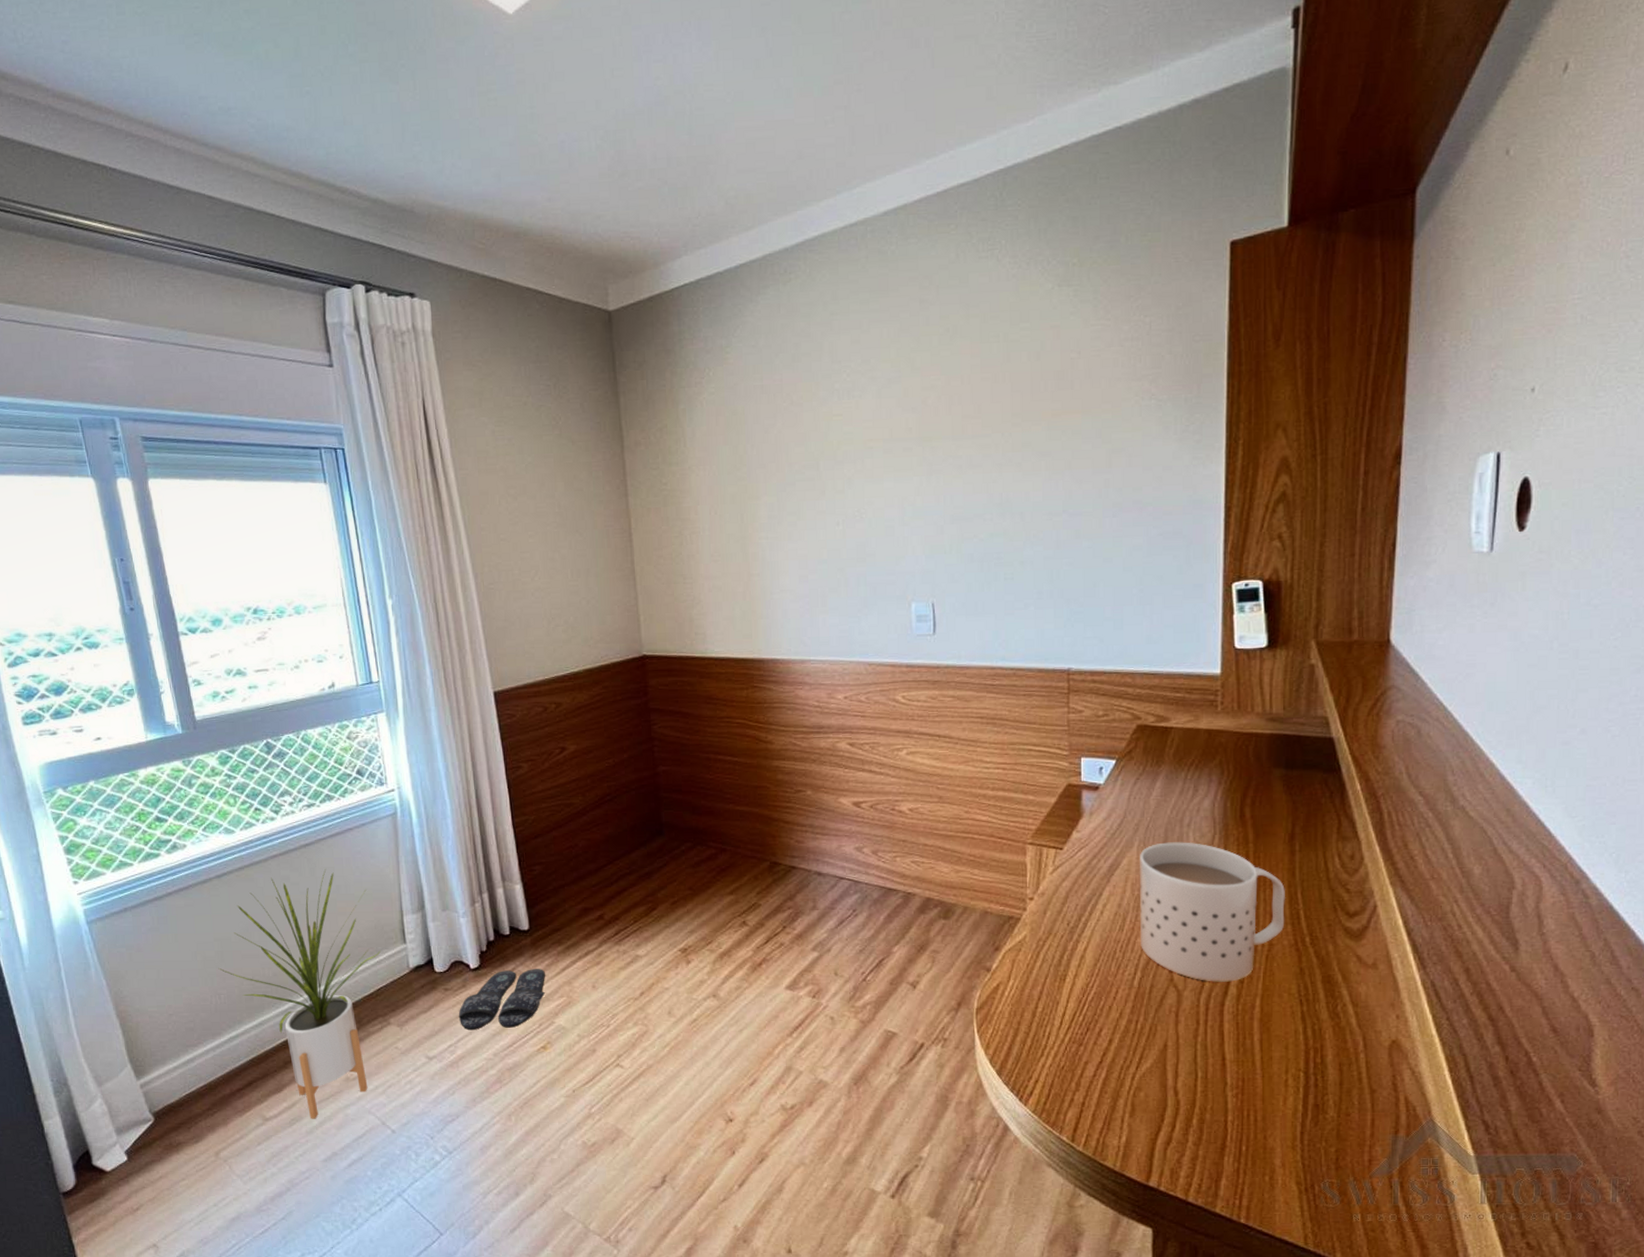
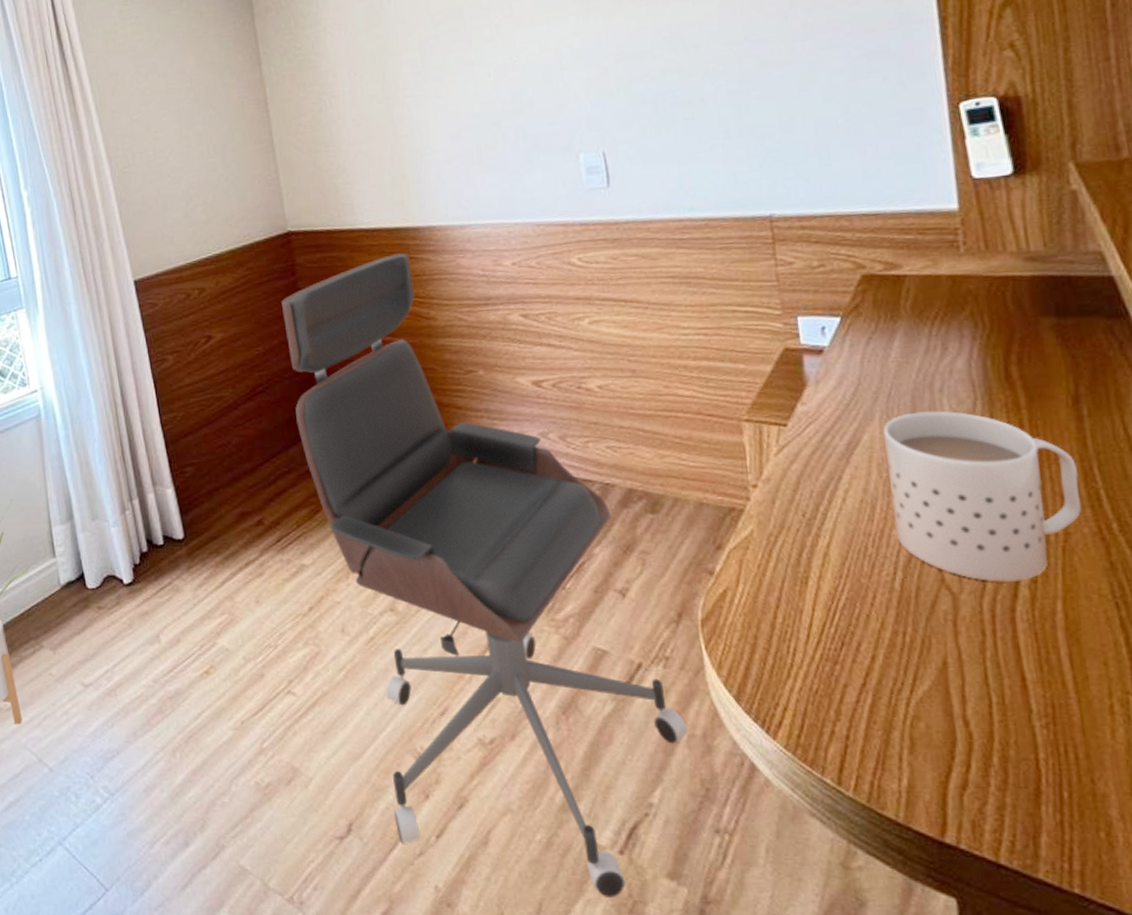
slippers: present [458,969,545,1030] -> none [113,582,205,653]
office chair: none [633,682,957,1232] -> present [281,253,688,897]

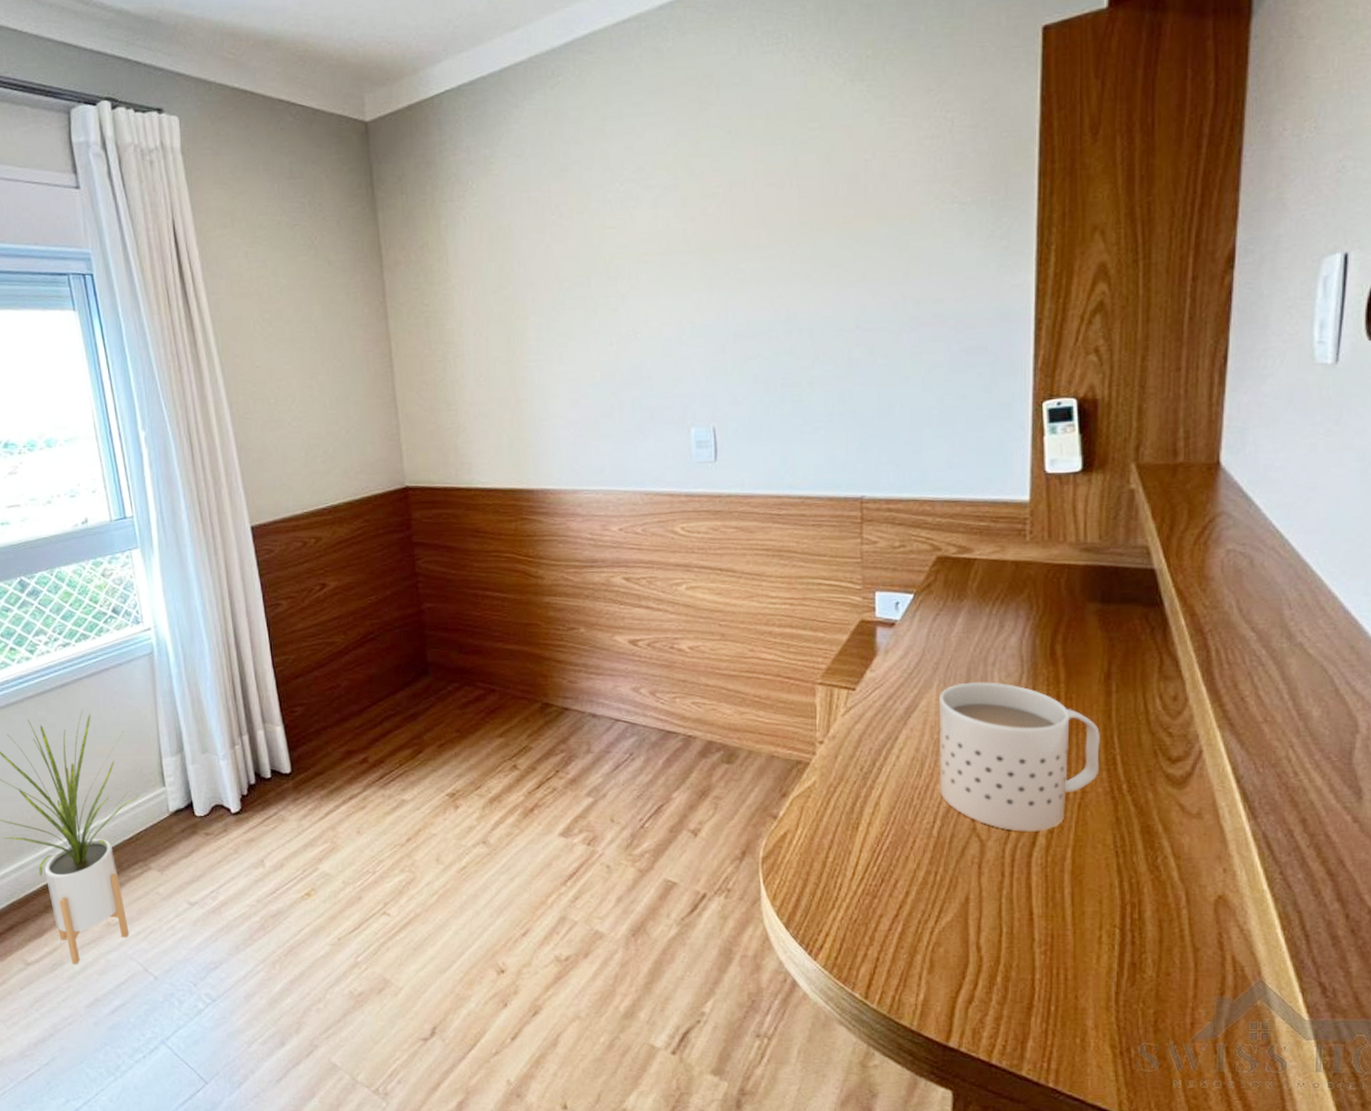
office chair: present [281,253,688,897] -> none [396,514,741,1090]

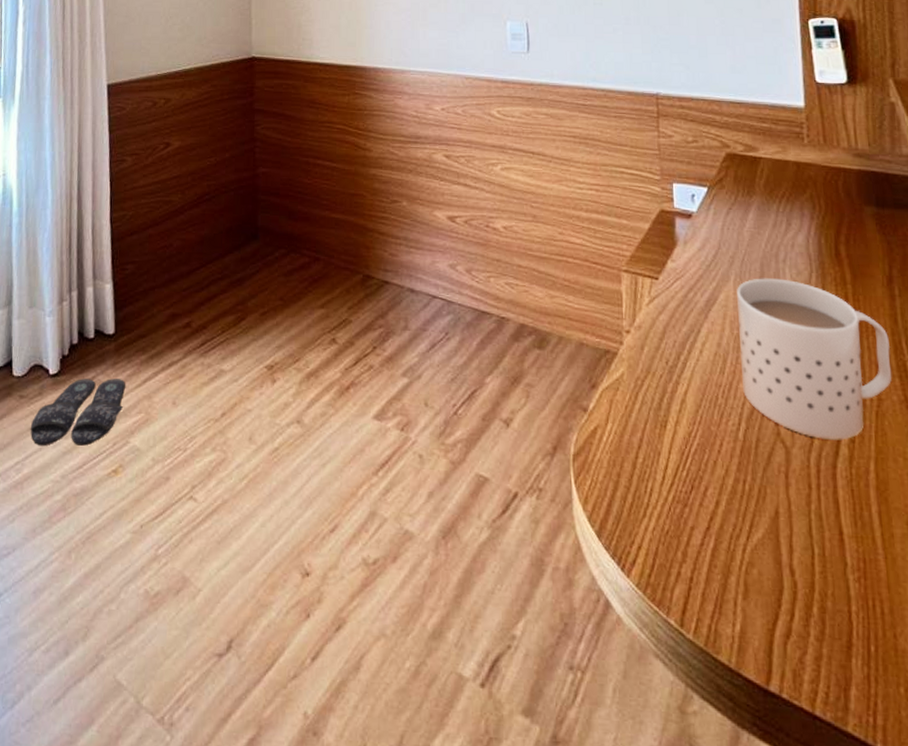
slippers: none [220,813,308,875] -> present [30,378,125,446]

